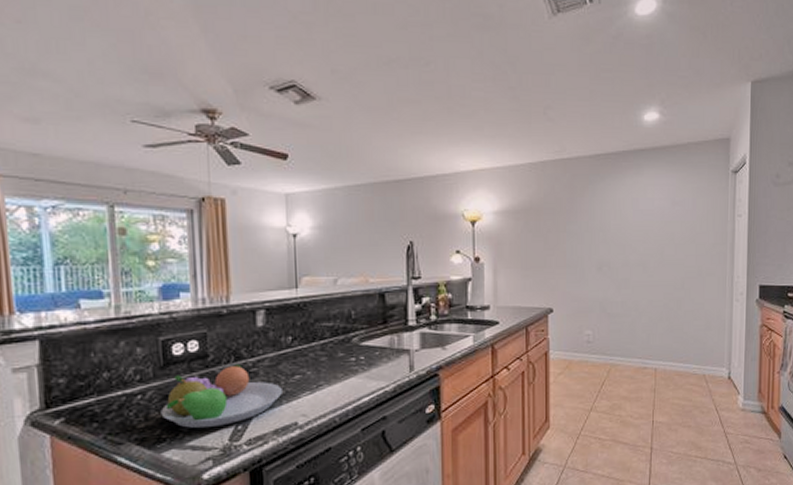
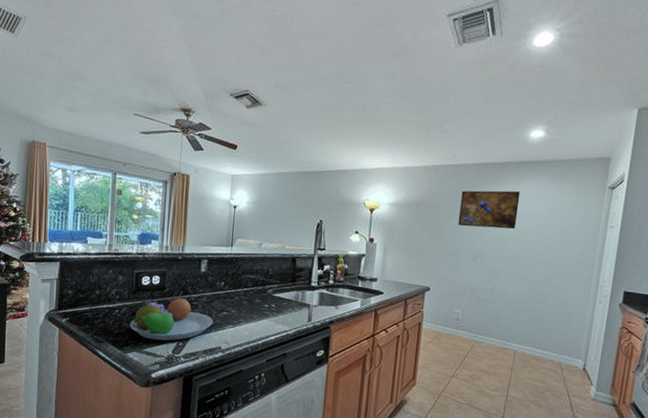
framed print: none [576,184,641,231] -> present [458,190,521,229]

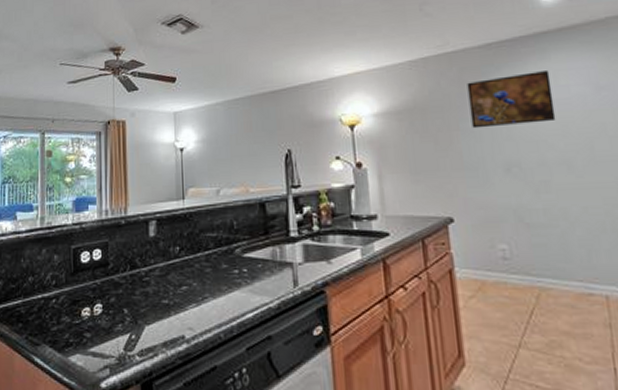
fruit bowl: present [129,297,213,341] -> none [70,273,171,336]

